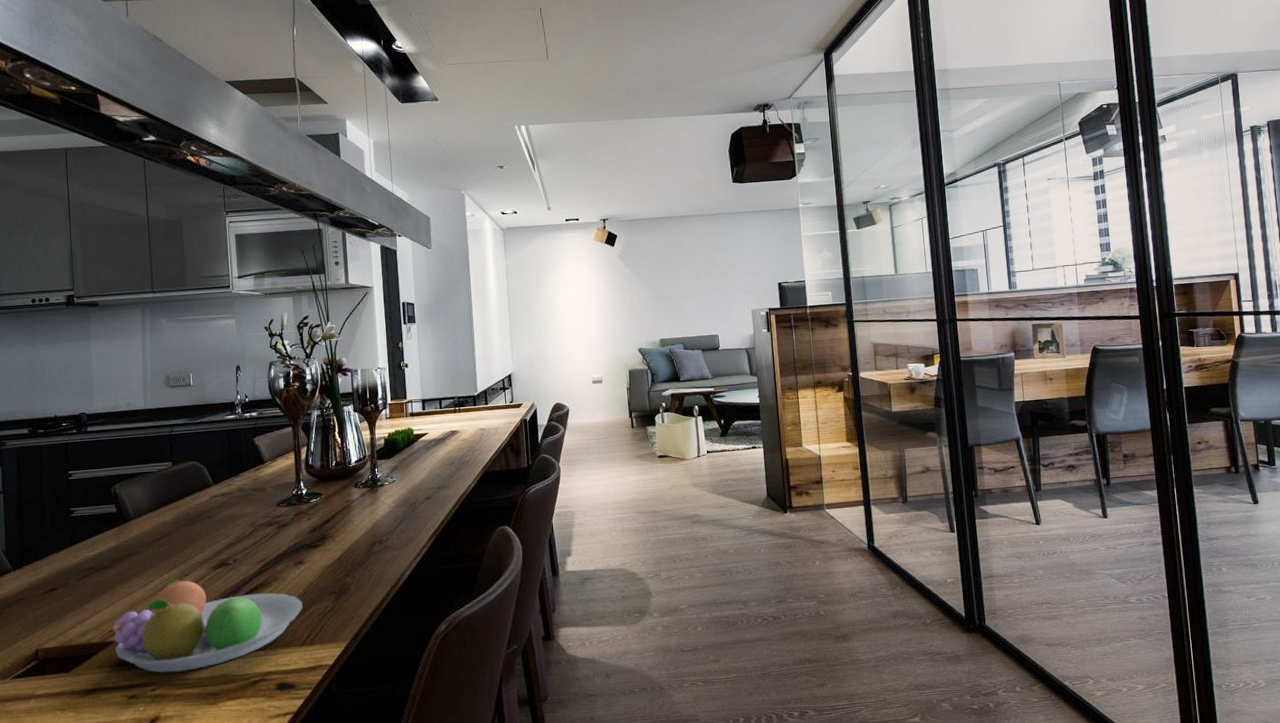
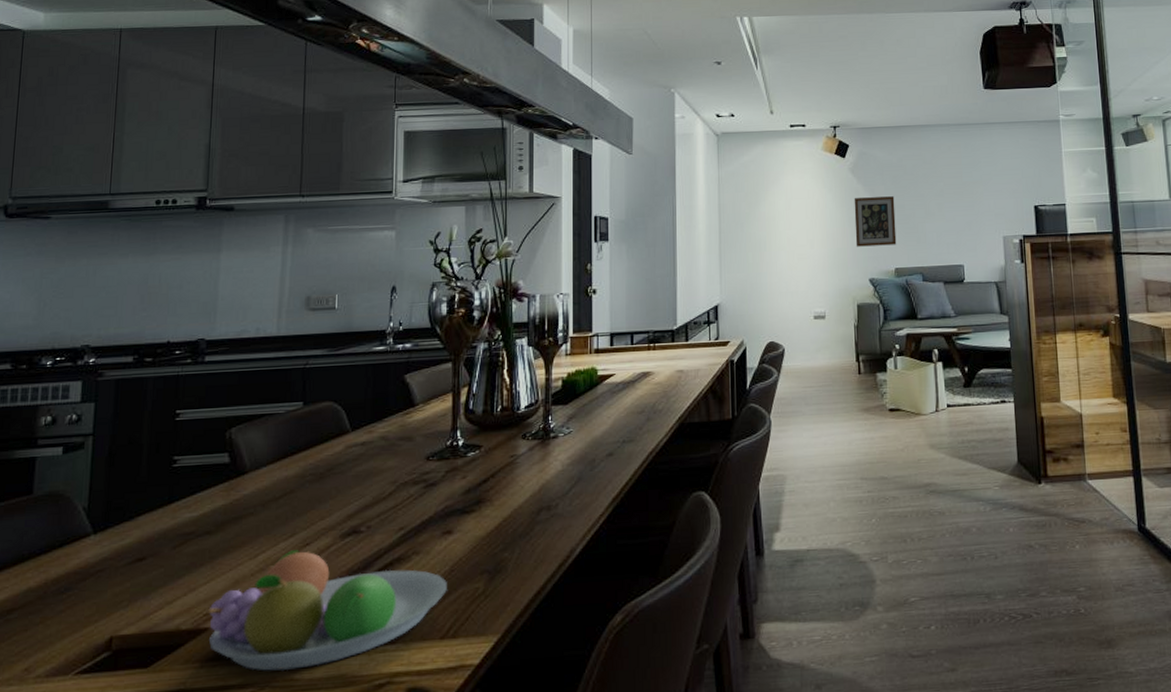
wall art: none [623,278,661,322] -> present [854,196,897,247]

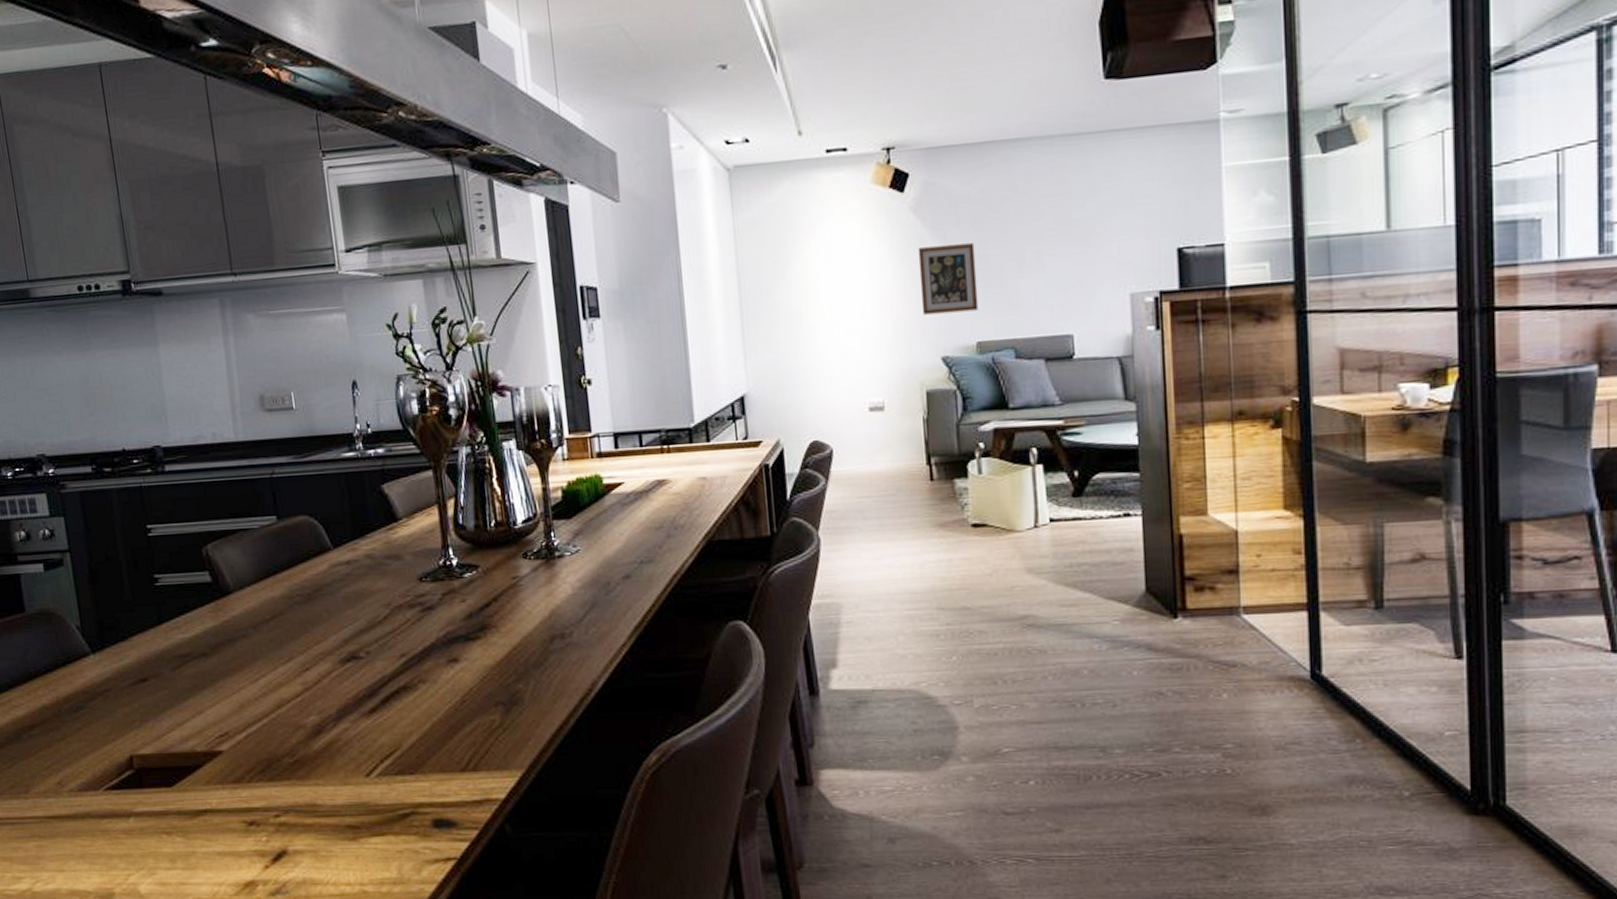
fruit bowl: present [207,550,447,671] -> none [218,675,461,797]

